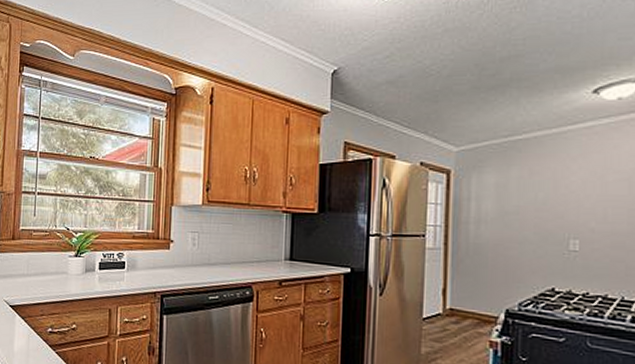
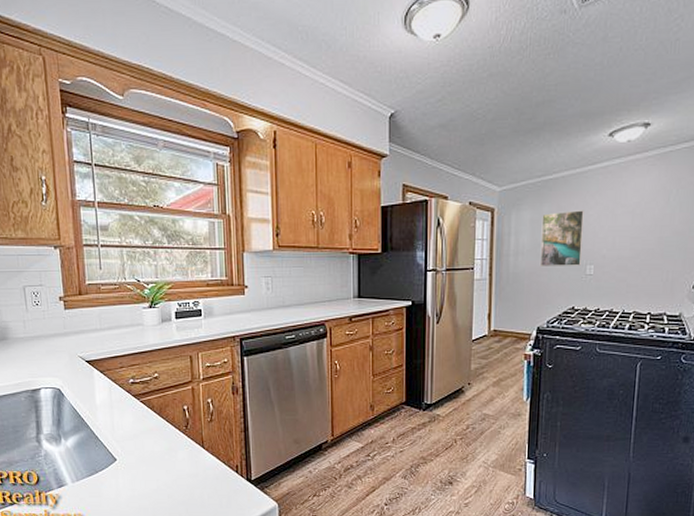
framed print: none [507,175,564,240] -> present [539,210,584,266]

